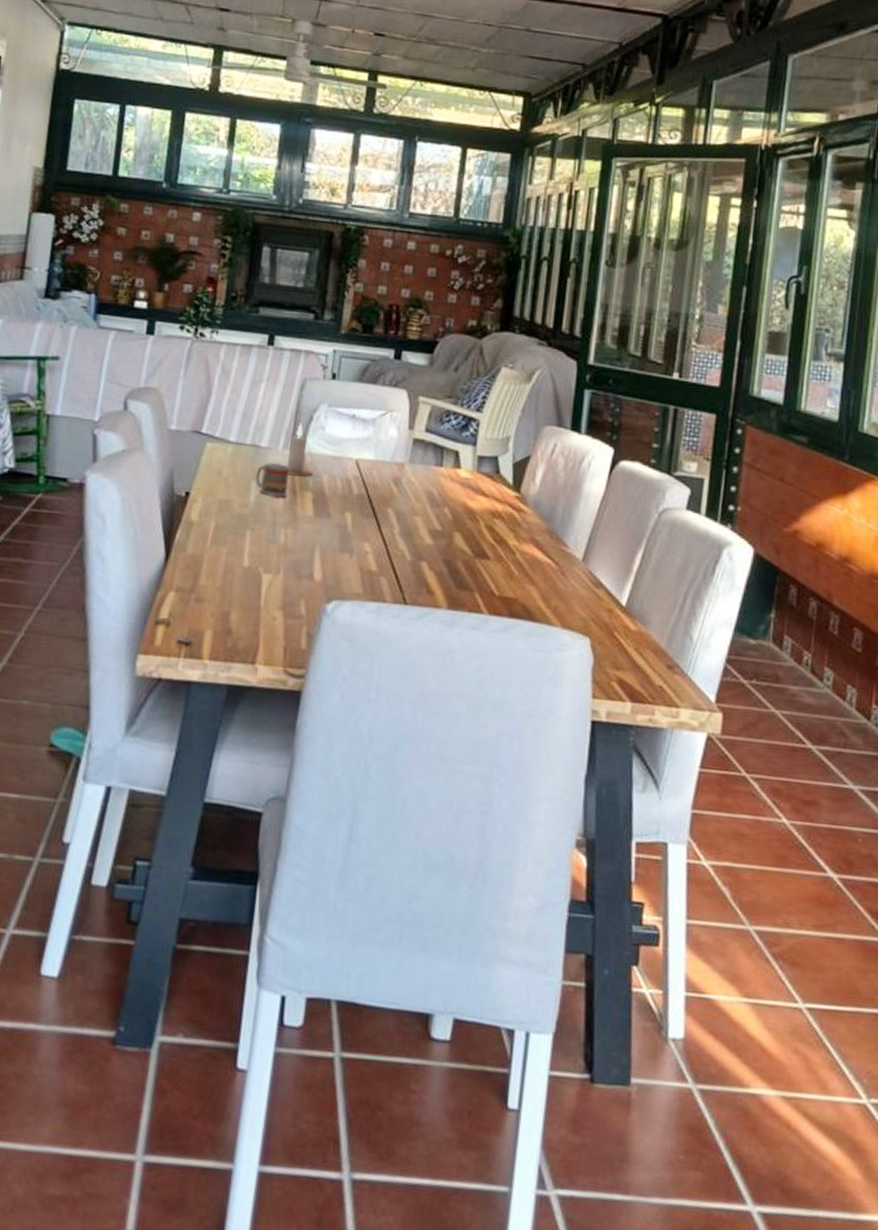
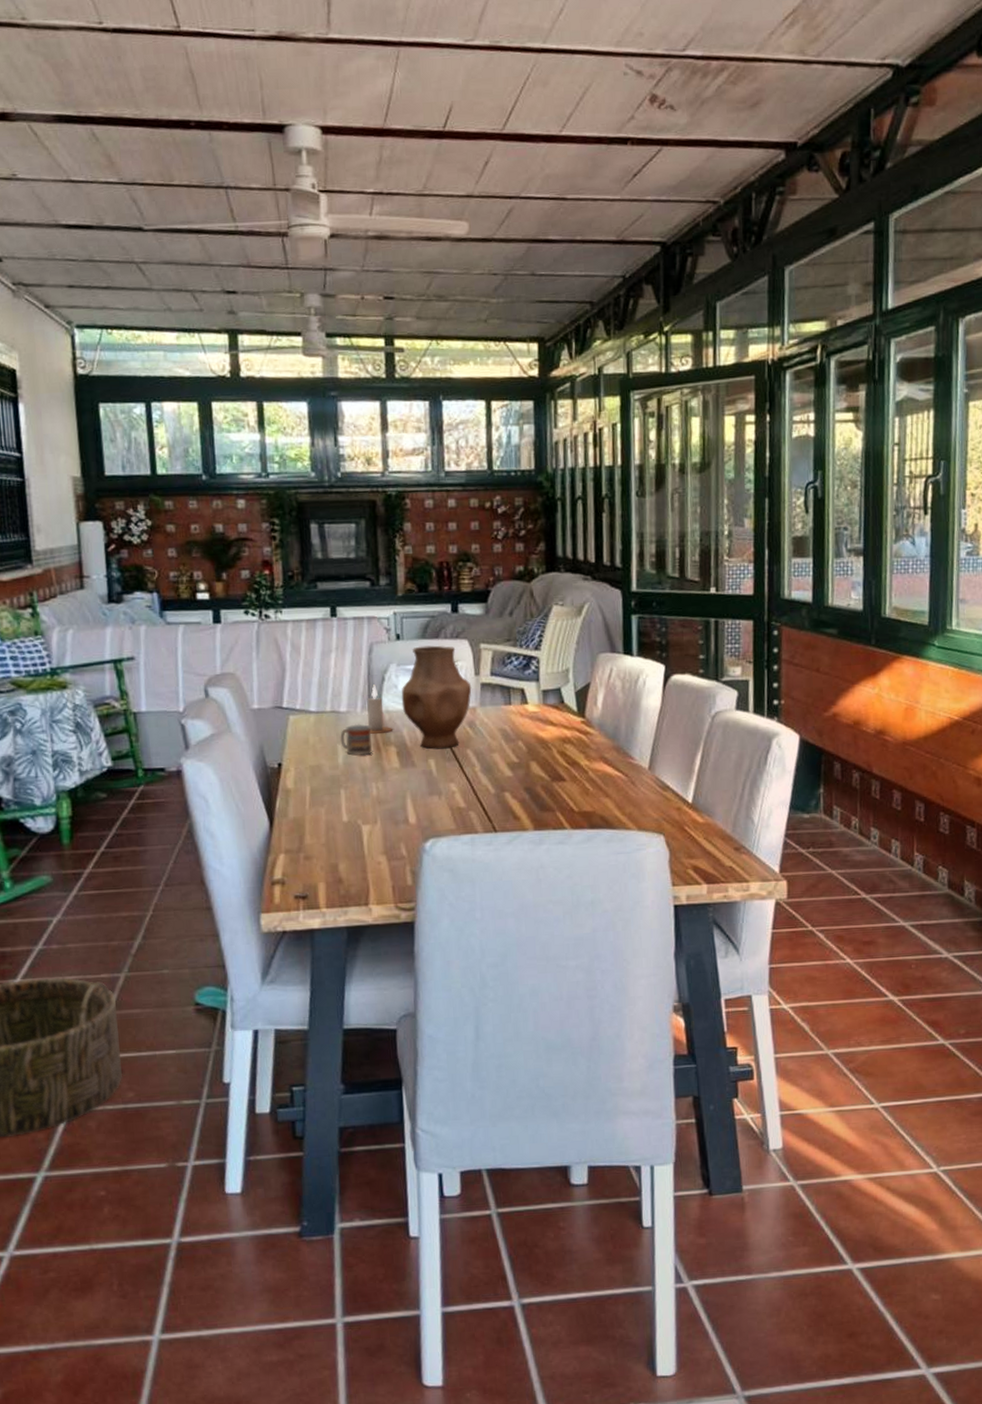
vase: none [326,389,403,504] -> present [401,645,472,750]

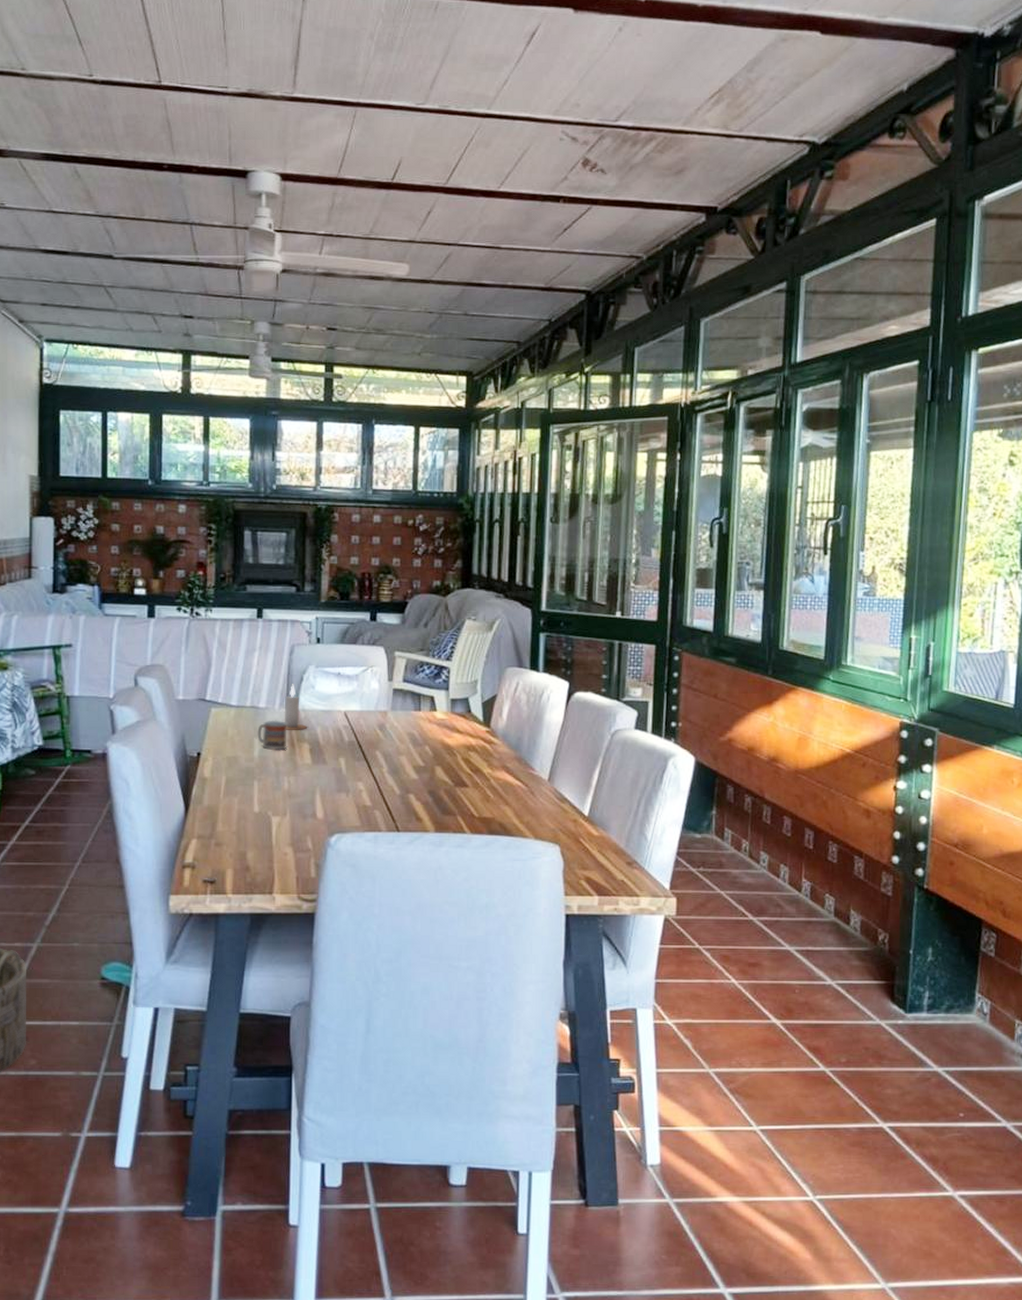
vase: present [401,645,472,750] -> none [317,650,384,749]

